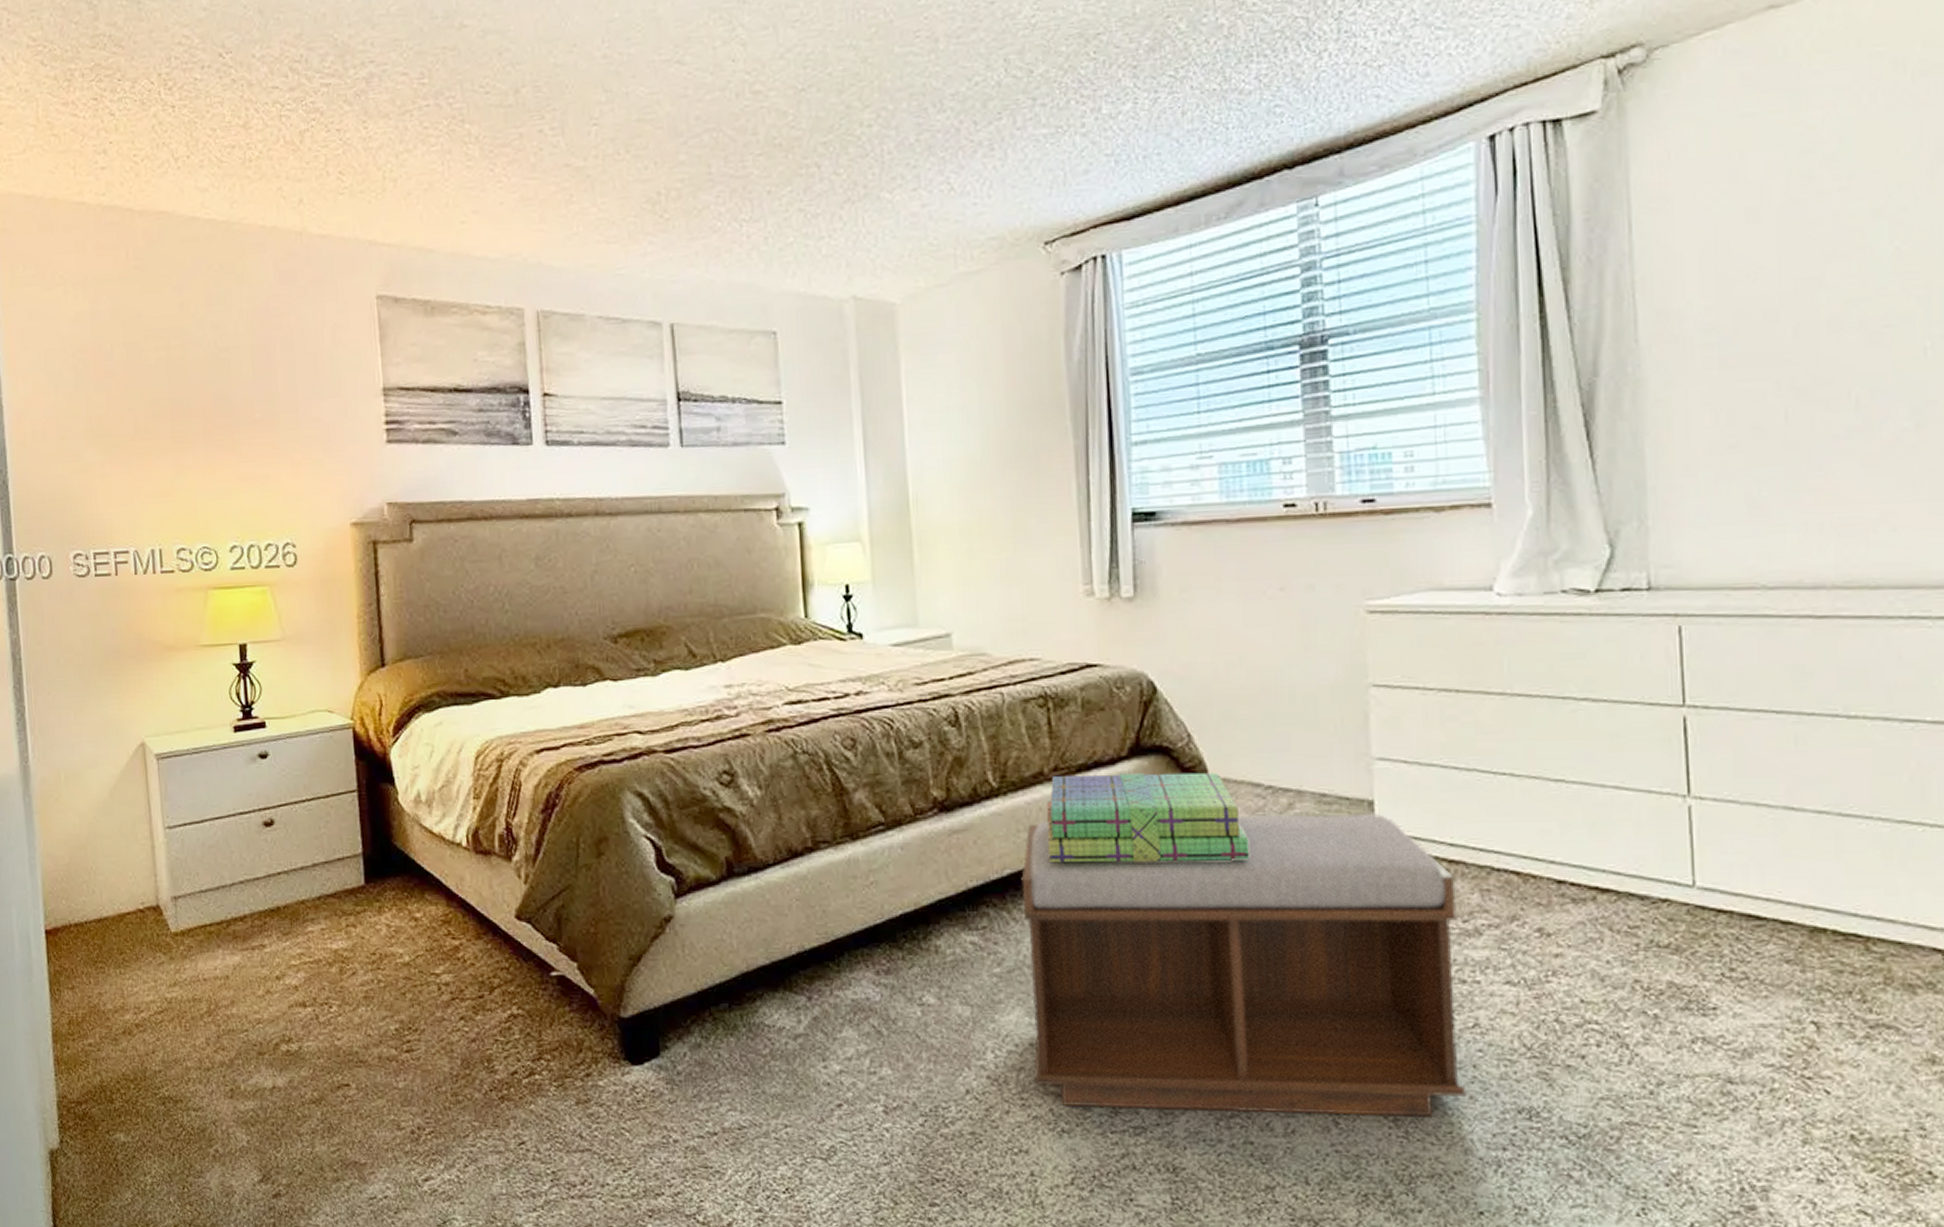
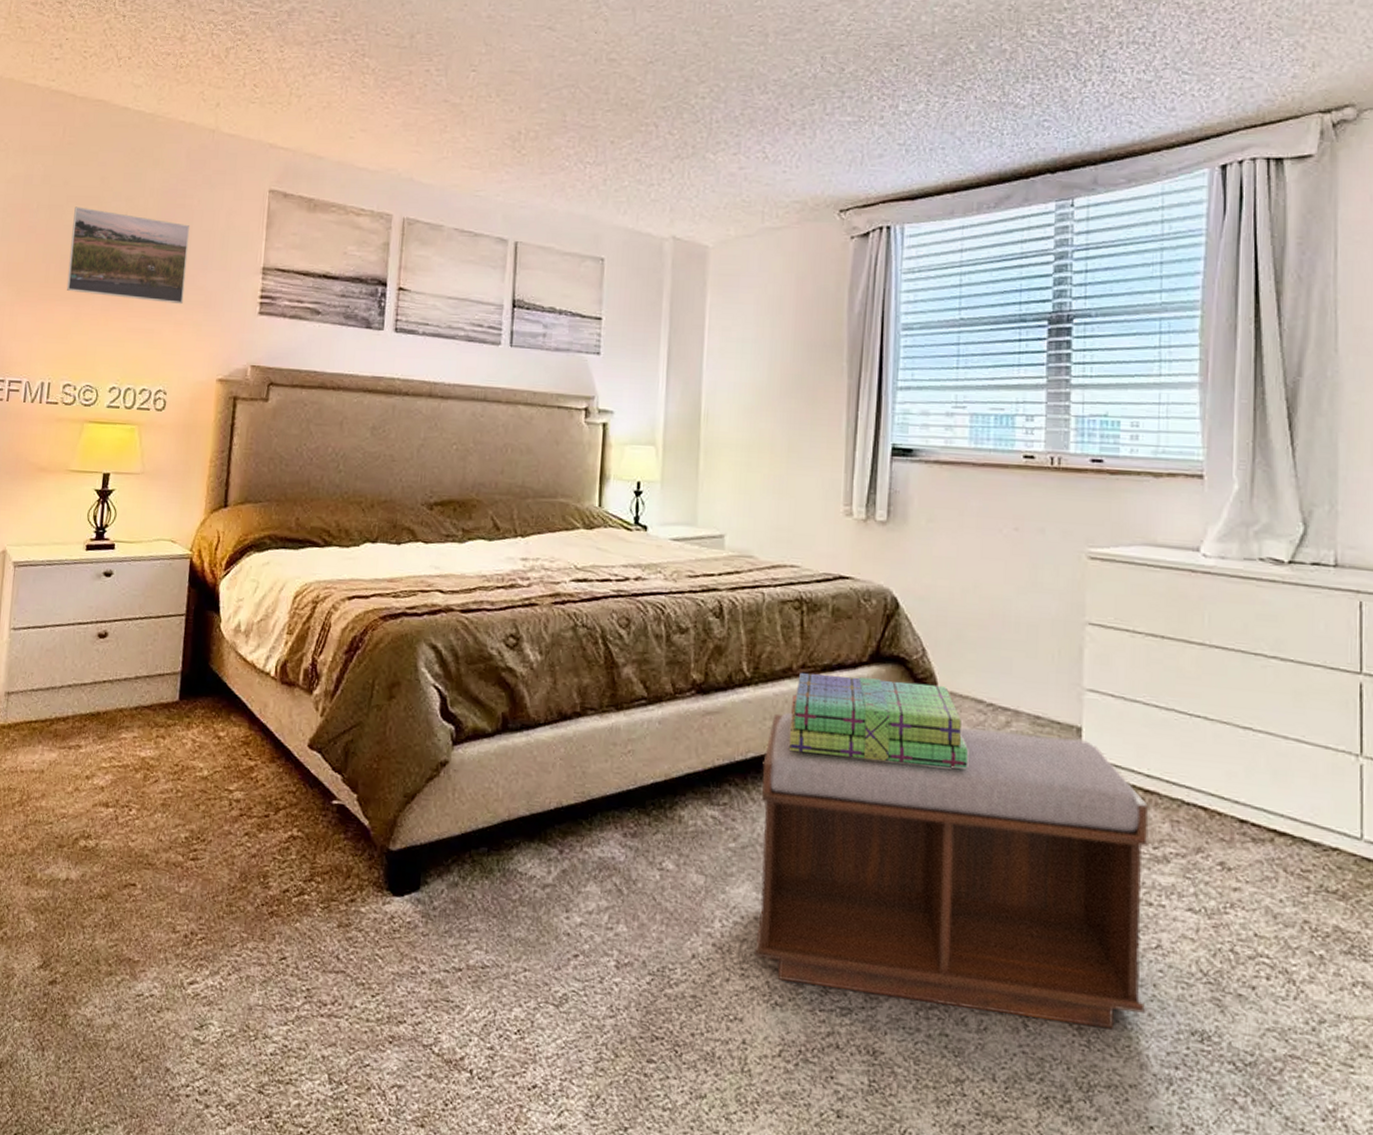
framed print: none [154,341,298,442] -> present [66,206,190,305]

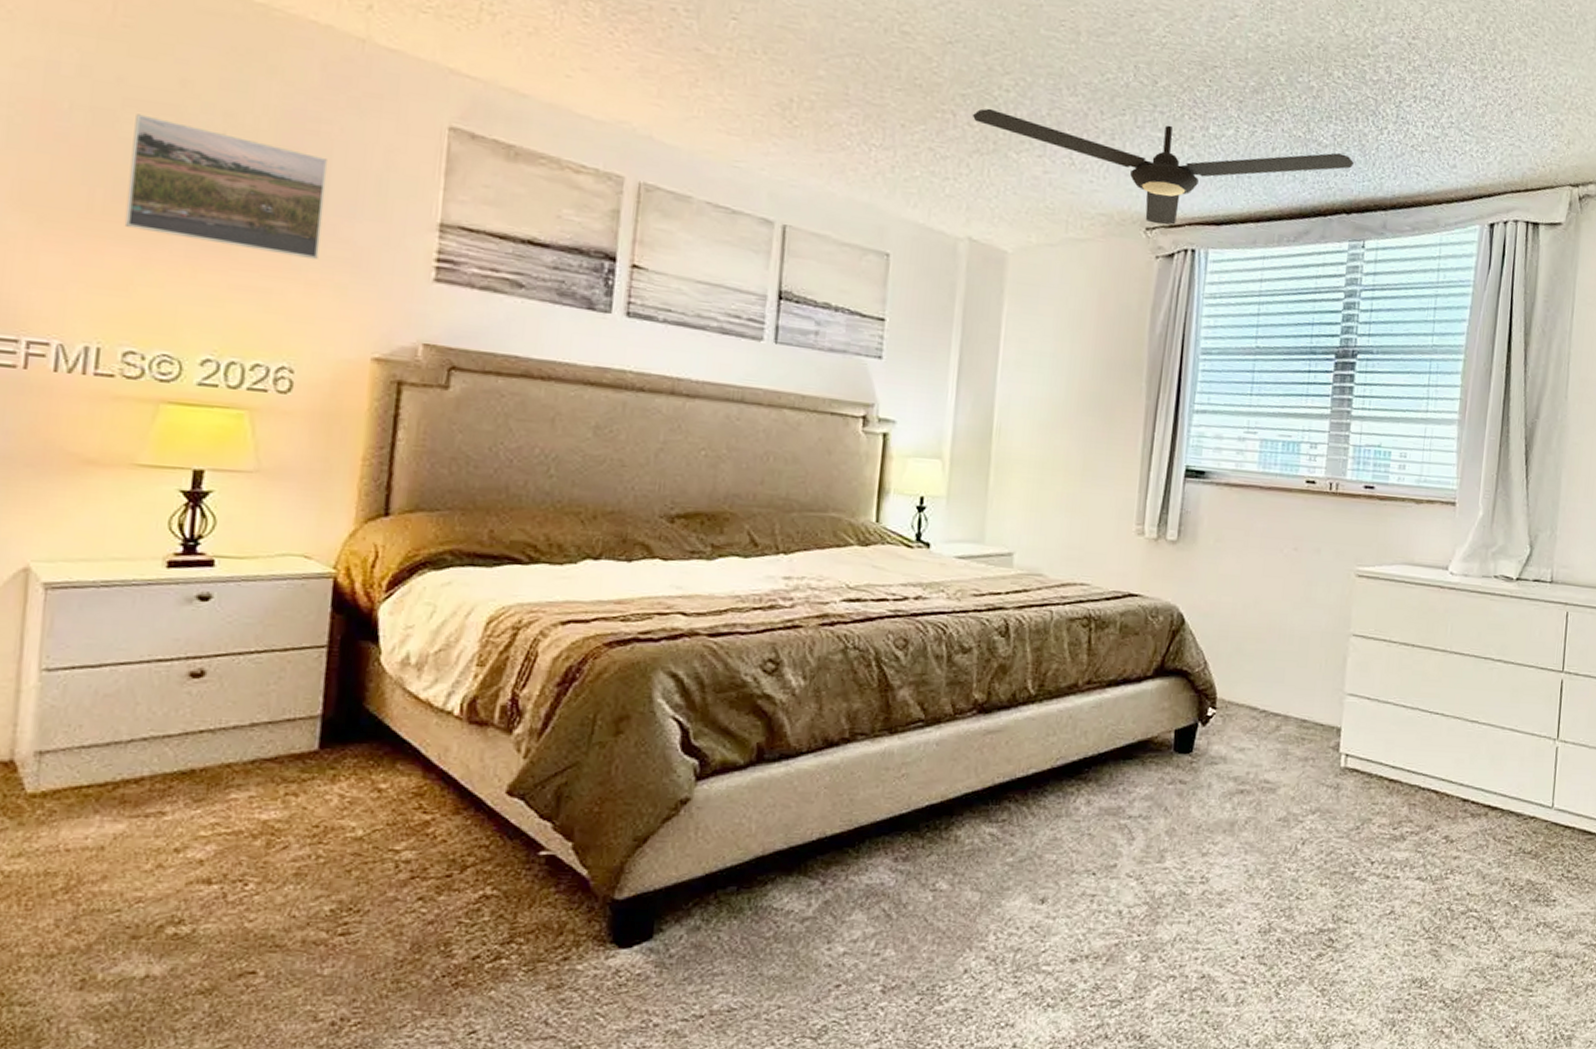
ceiling fan: none [672,108,1055,205] -> present [972,108,1354,225]
bench: present [753,712,1149,1030] -> none [1027,728,1392,987]
stack of books: present [788,673,969,769] -> none [1070,689,1242,771]

